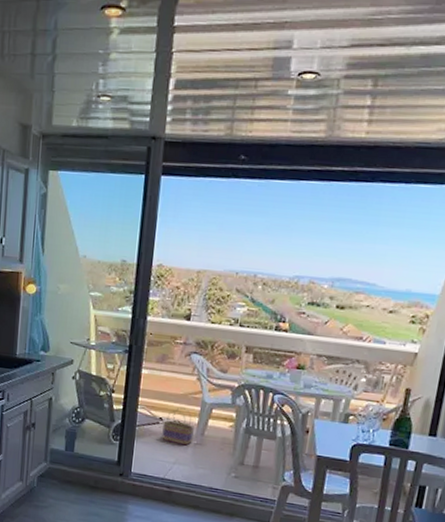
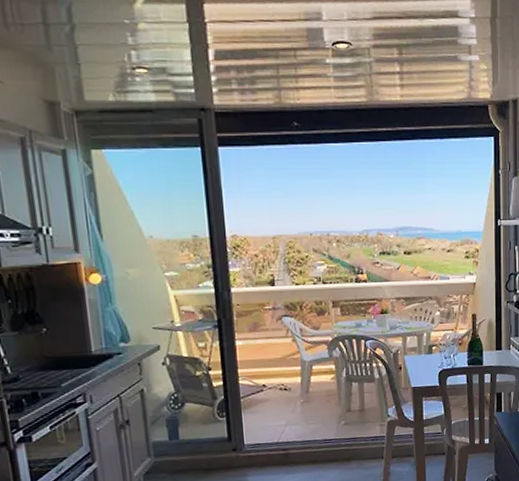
basket: present [162,407,195,446] -> none [267,370,300,407]

